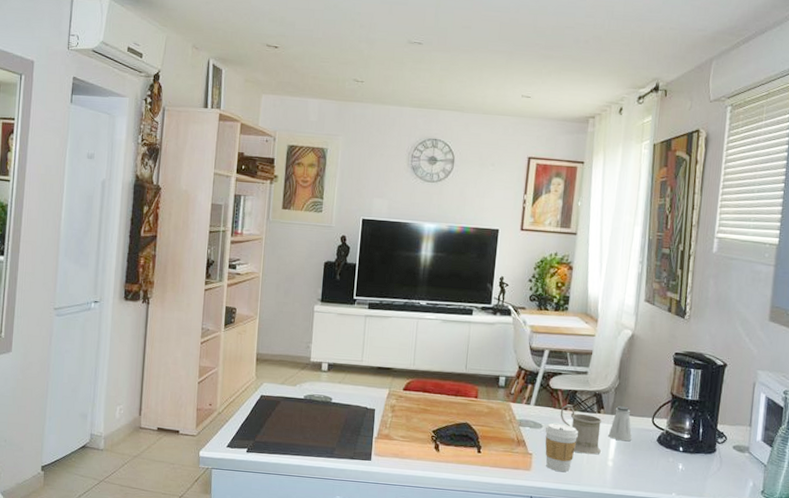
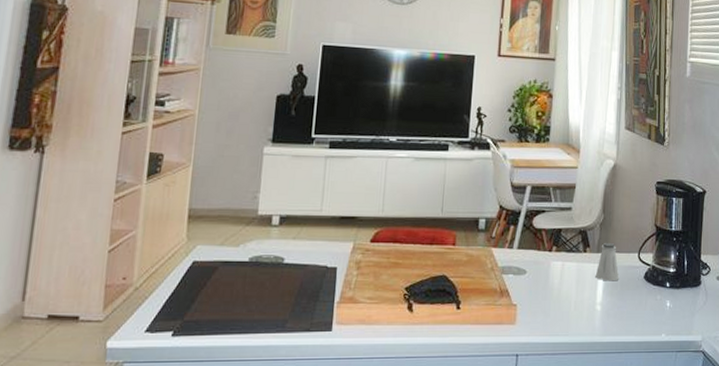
coffee cup: present [544,423,578,472] -> none [529,267,564,323]
mug: present [560,404,602,455] -> none [545,245,589,299]

